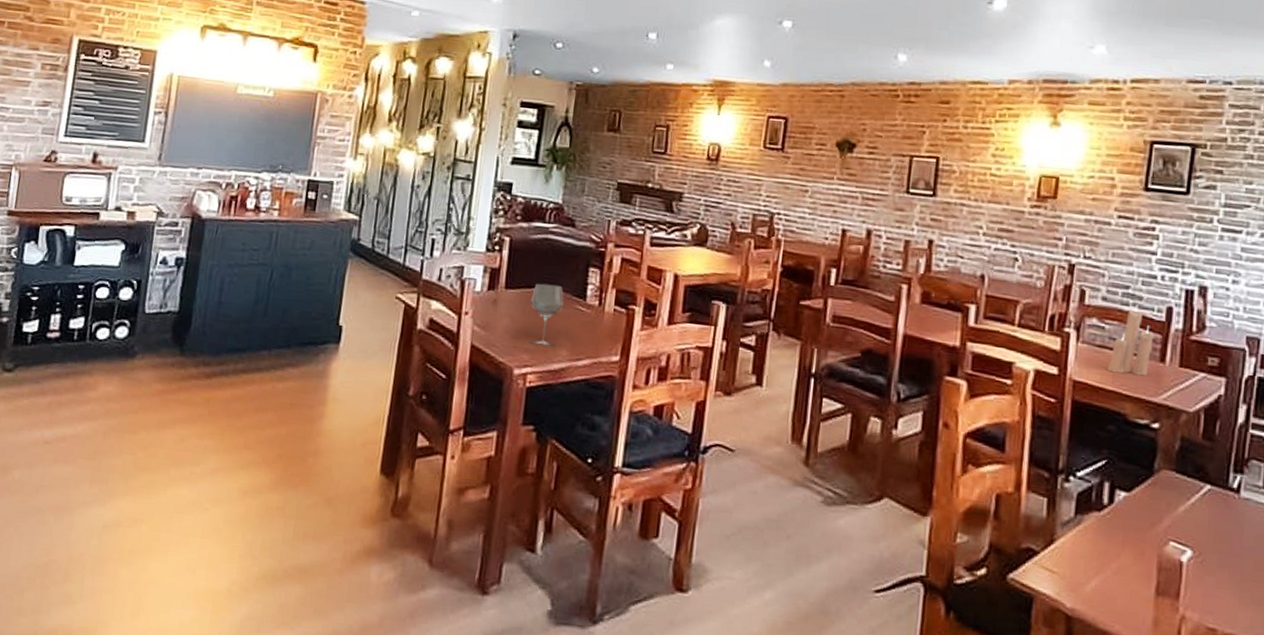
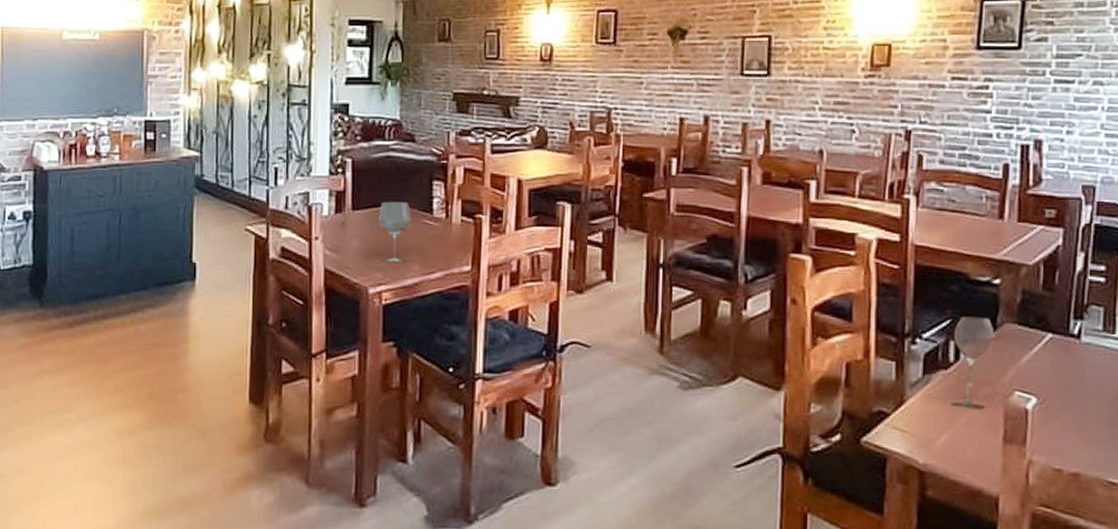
wineglass: none [1102,458,1151,558] -> present [950,316,995,410]
candle: present [1107,304,1154,377] -> none [947,164,992,234]

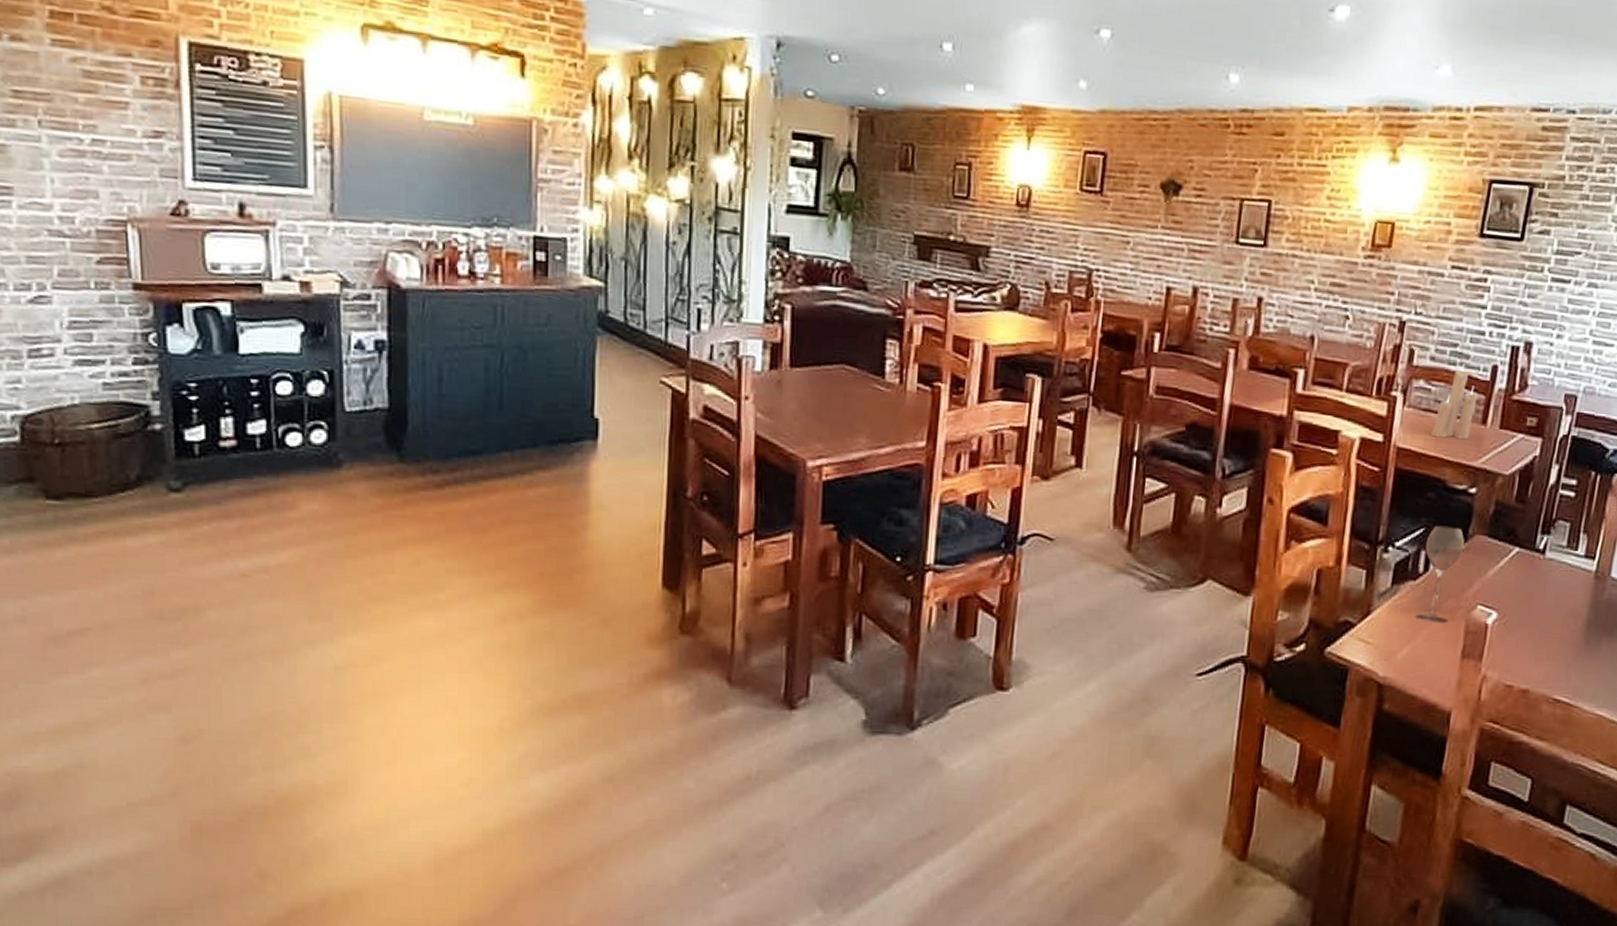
wine glass: present [378,201,413,263] -> none [820,359,861,433]
candle: none [947,164,992,234] -> present [1430,363,1478,440]

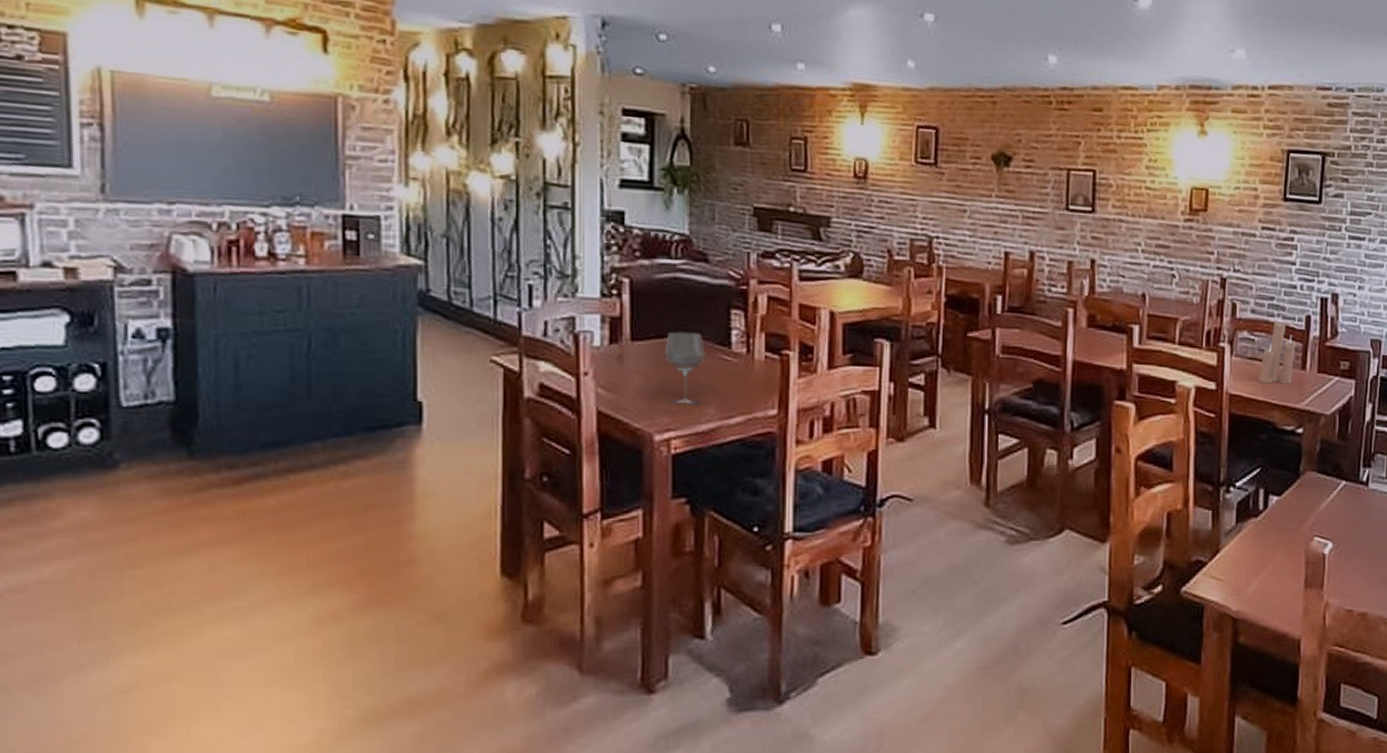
wine glass: none [820,359,861,433] -> present [664,331,707,405]
wineglass: present [1415,525,1465,624] -> none [1260,464,1298,556]

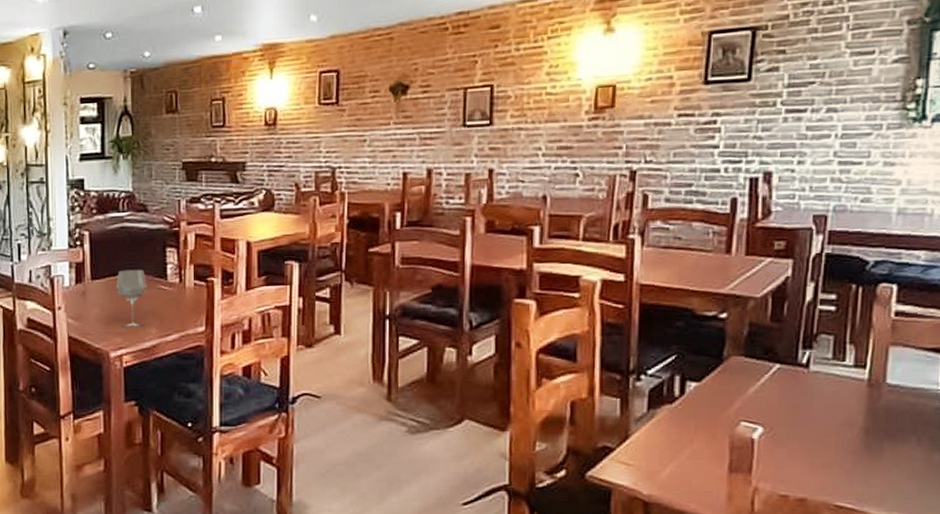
candle: present [1258,315,1296,385] -> none [673,200,719,271]

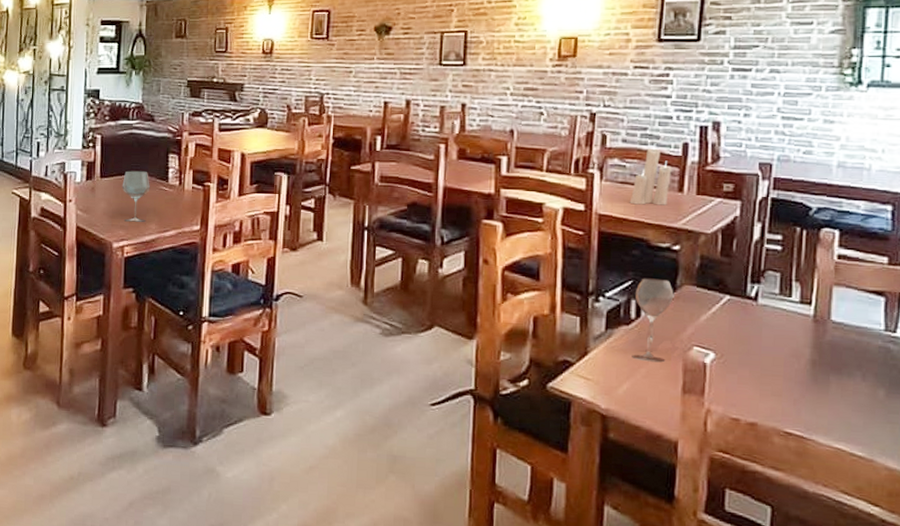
candle: none [673,200,719,271] -> present [629,143,672,206]
wineglass: none [675,351,721,442] -> present [632,278,674,363]

